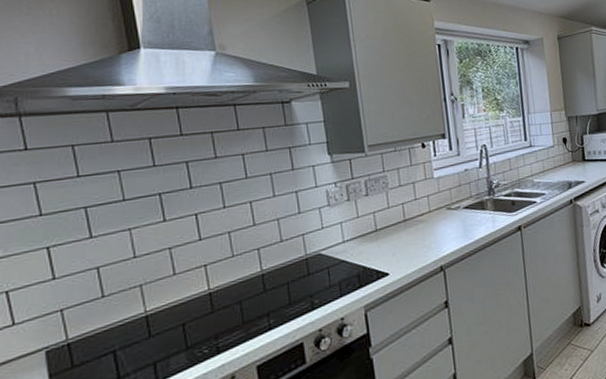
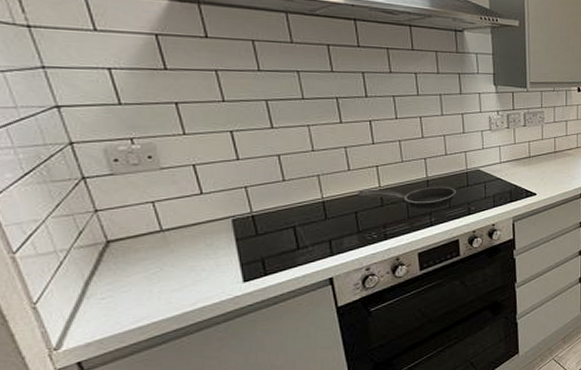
frying pan: none [185,278,297,311] -> present [358,186,457,209]

